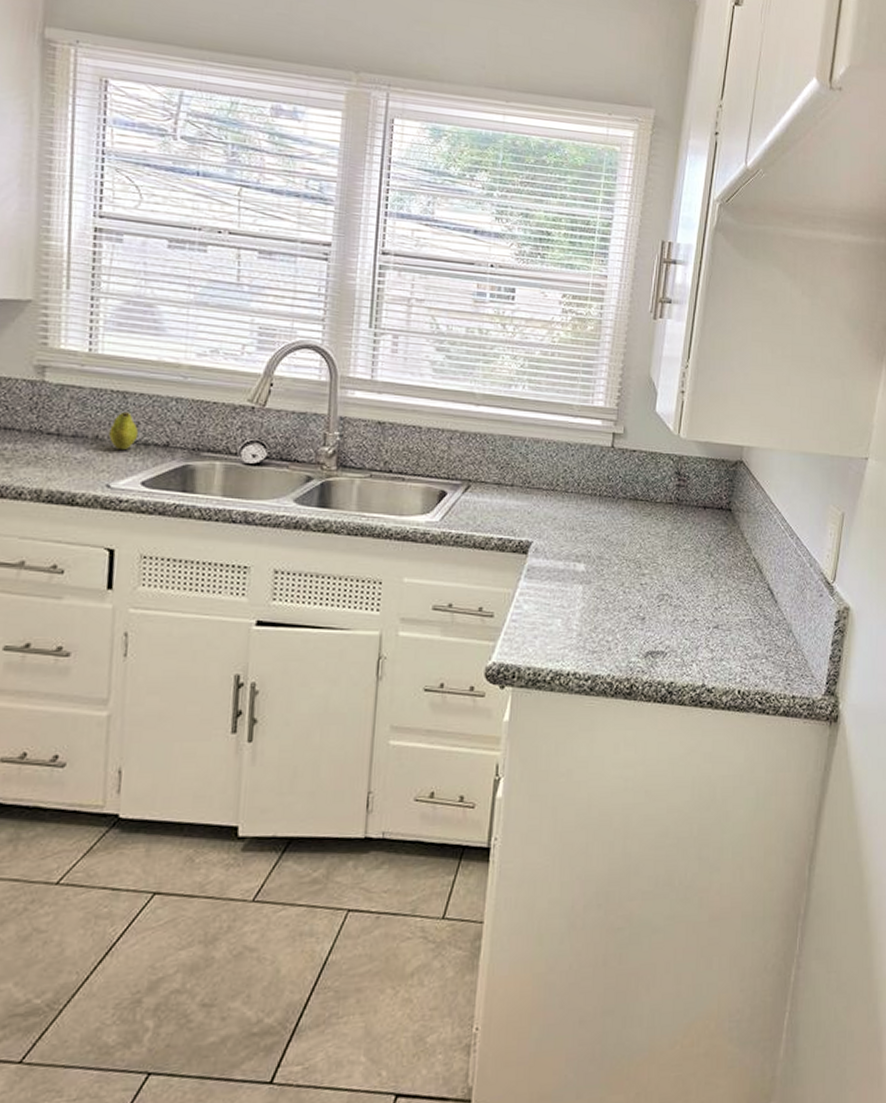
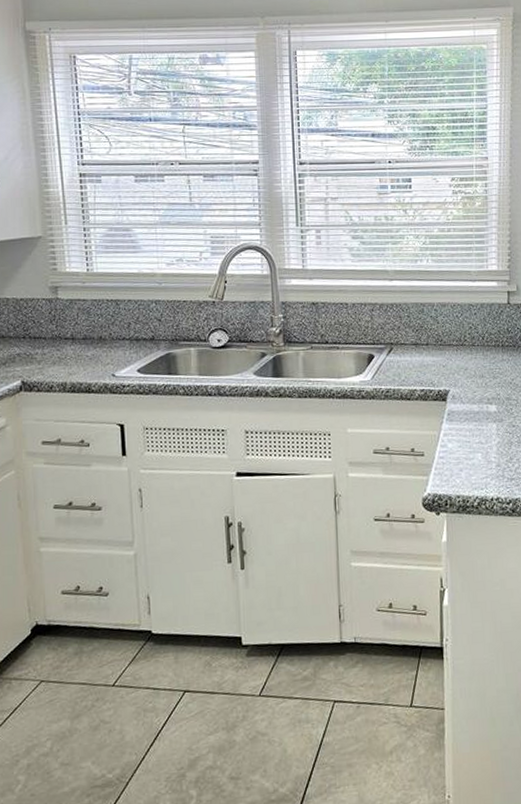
fruit: present [109,411,139,451] -> none [109,315,131,346]

